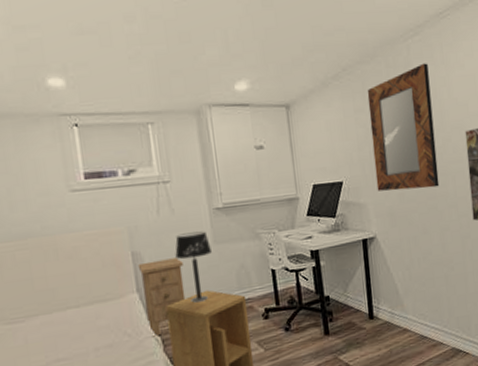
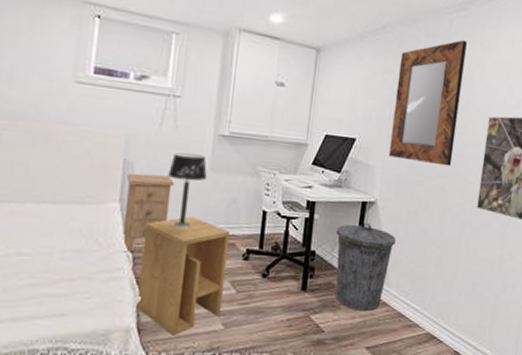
trash can: none [344,258,403,342] -> present [335,222,396,311]

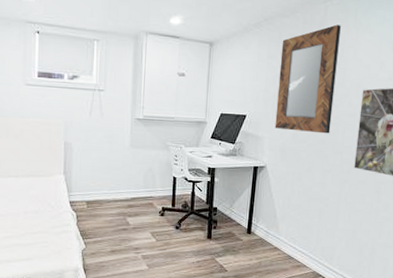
nightstand: present [123,173,174,253] -> none [67,152,103,212]
side table: present [136,216,231,336] -> none [82,183,149,274]
table lamp: present [168,152,207,227] -> none [98,134,128,192]
trash can: present [335,222,396,311] -> none [234,183,284,254]

